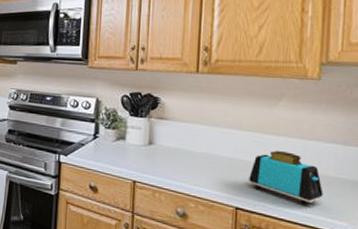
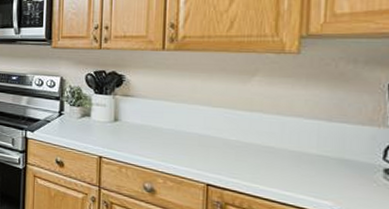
toaster: present [249,151,323,206] -> none [220,127,305,184]

